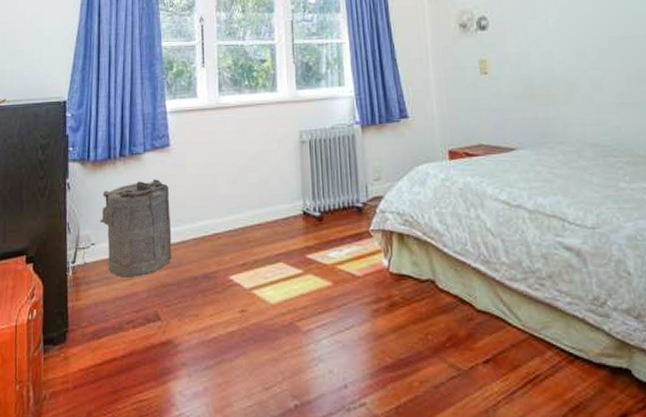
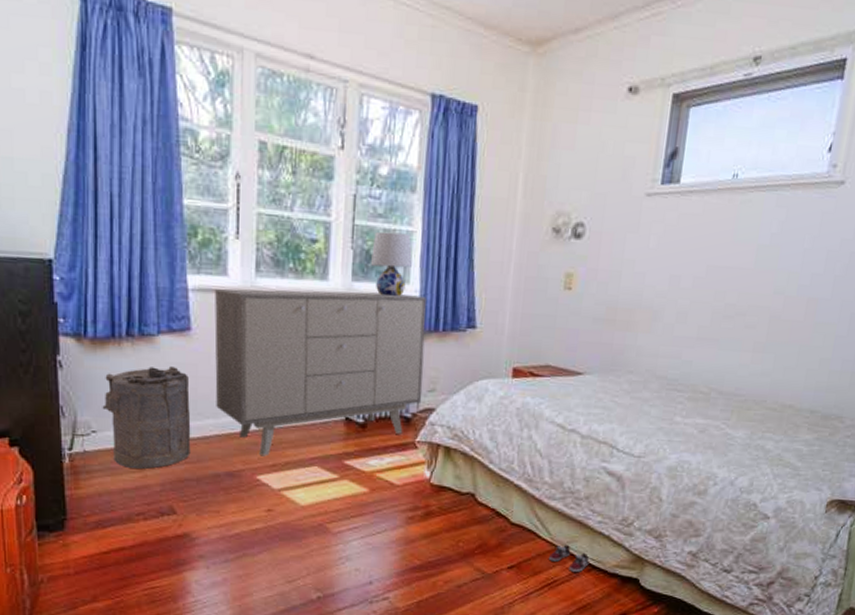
sideboard: none [188,95,370,256] -> present [214,289,426,457]
table lamp: none [310,45,345,99] -> present [371,231,412,297]
sneaker: none [525,332,570,364] -> present [549,545,590,572]

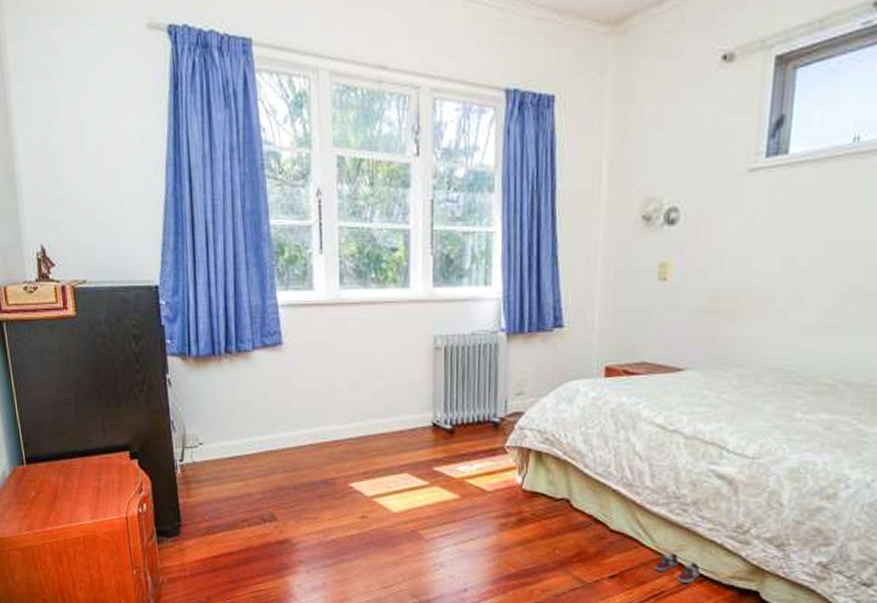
laundry hamper: present [102,366,191,469] -> none [207,380,287,478]
sideboard: present [214,289,426,457] -> none [303,297,510,464]
table lamp: present [371,231,412,297] -> none [452,234,493,300]

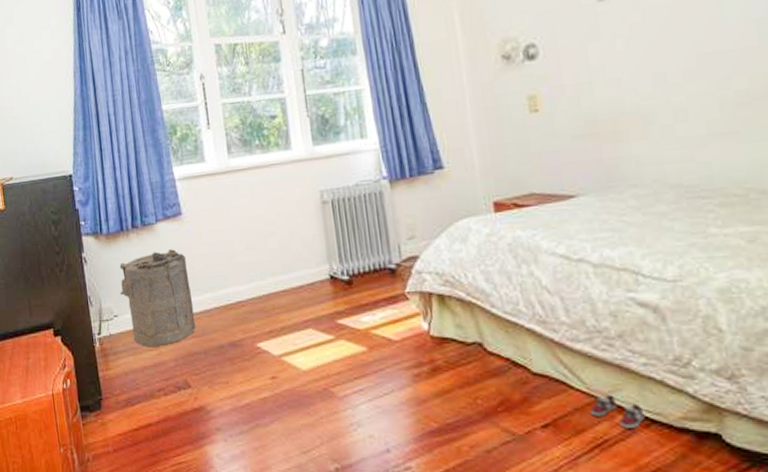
laundry hamper: none [207,380,287,478] -> present [119,249,196,346]

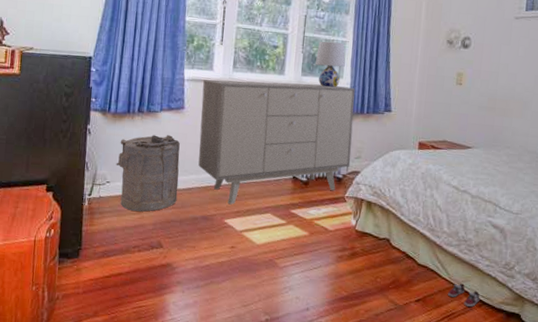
sideboard: none [197,147,403,324] -> present [198,80,355,205]
table lamp: none [326,92,366,155] -> present [316,41,346,88]

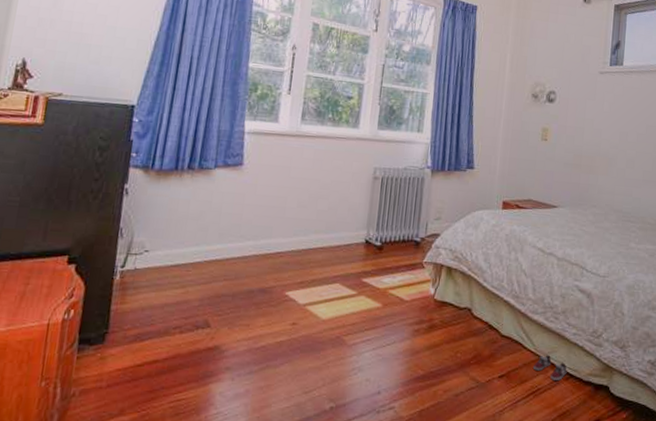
laundry hamper: present [116,135,180,212] -> none [157,195,236,285]
sideboard: present [198,80,355,205] -> none [257,133,436,275]
table lamp: present [316,41,346,88] -> none [393,92,426,143]

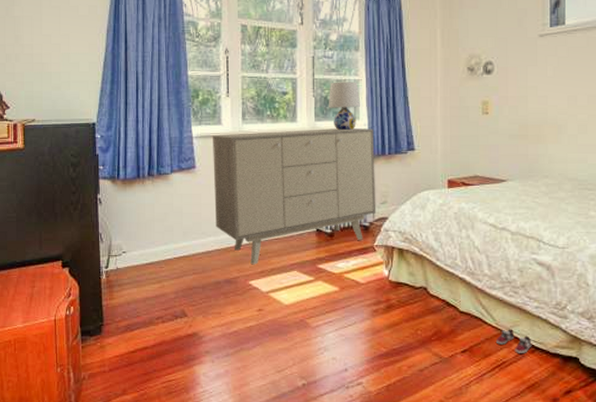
sideboard: none [257,133,436,275] -> present [213,128,376,265]
table lamp: none [393,92,426,143] -> present [329,82,360,131]

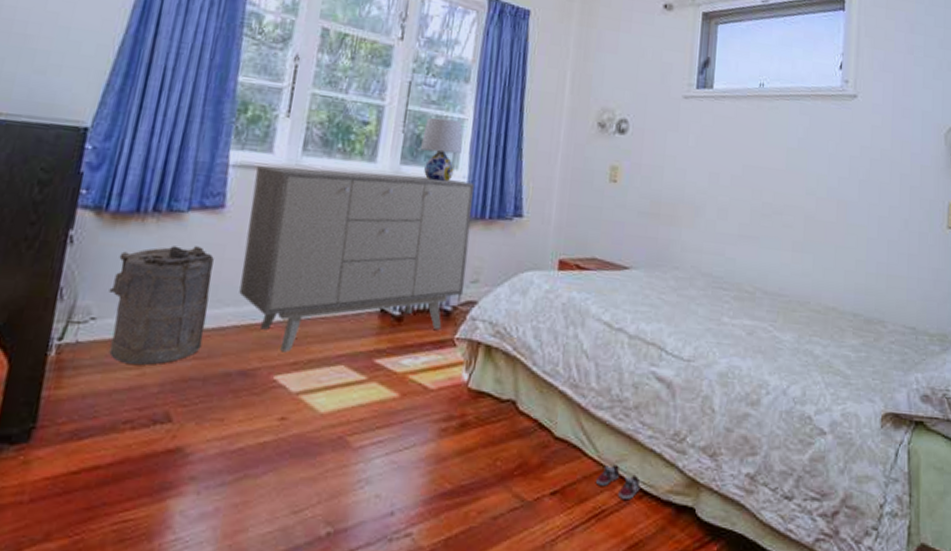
laundry hamper: none [130,197,197,280] -> present [108,246,214,365]

